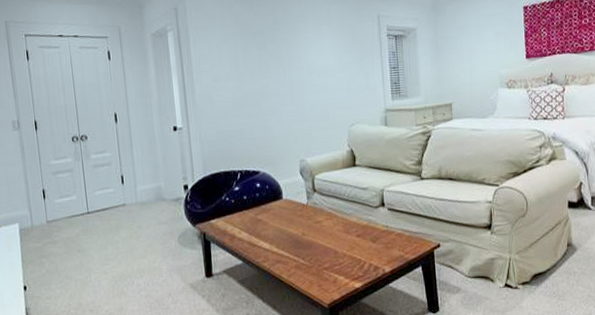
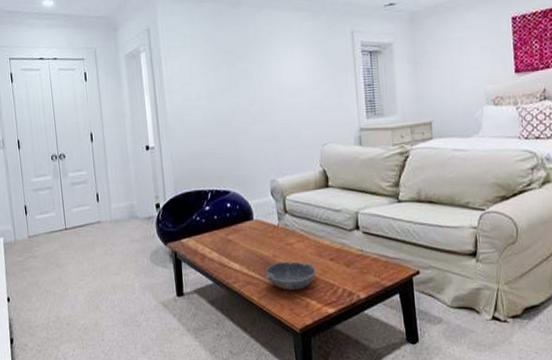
bowl: none [294,239,345,267] -> present [264,261,317,290]

